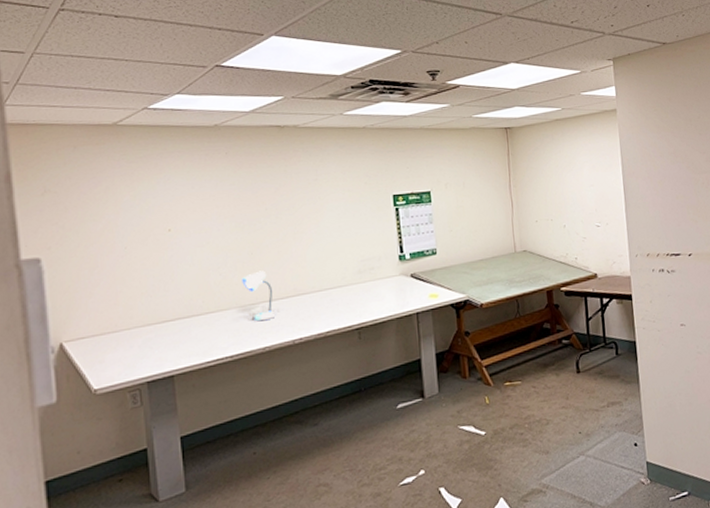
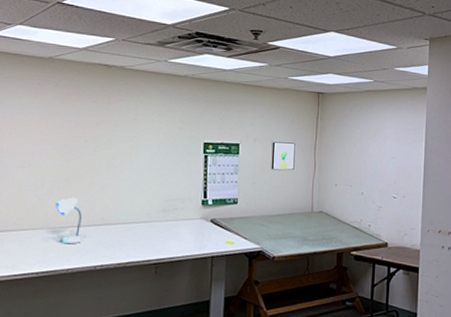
wall art: none [464,183,491,214] -> present [271,141,296,171]

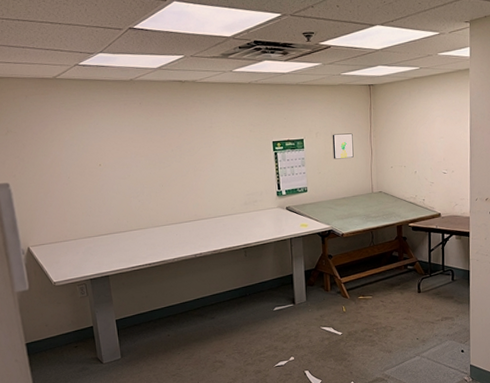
desk lamp: present [55,197,82,244] -> none [155,199,182,239]

